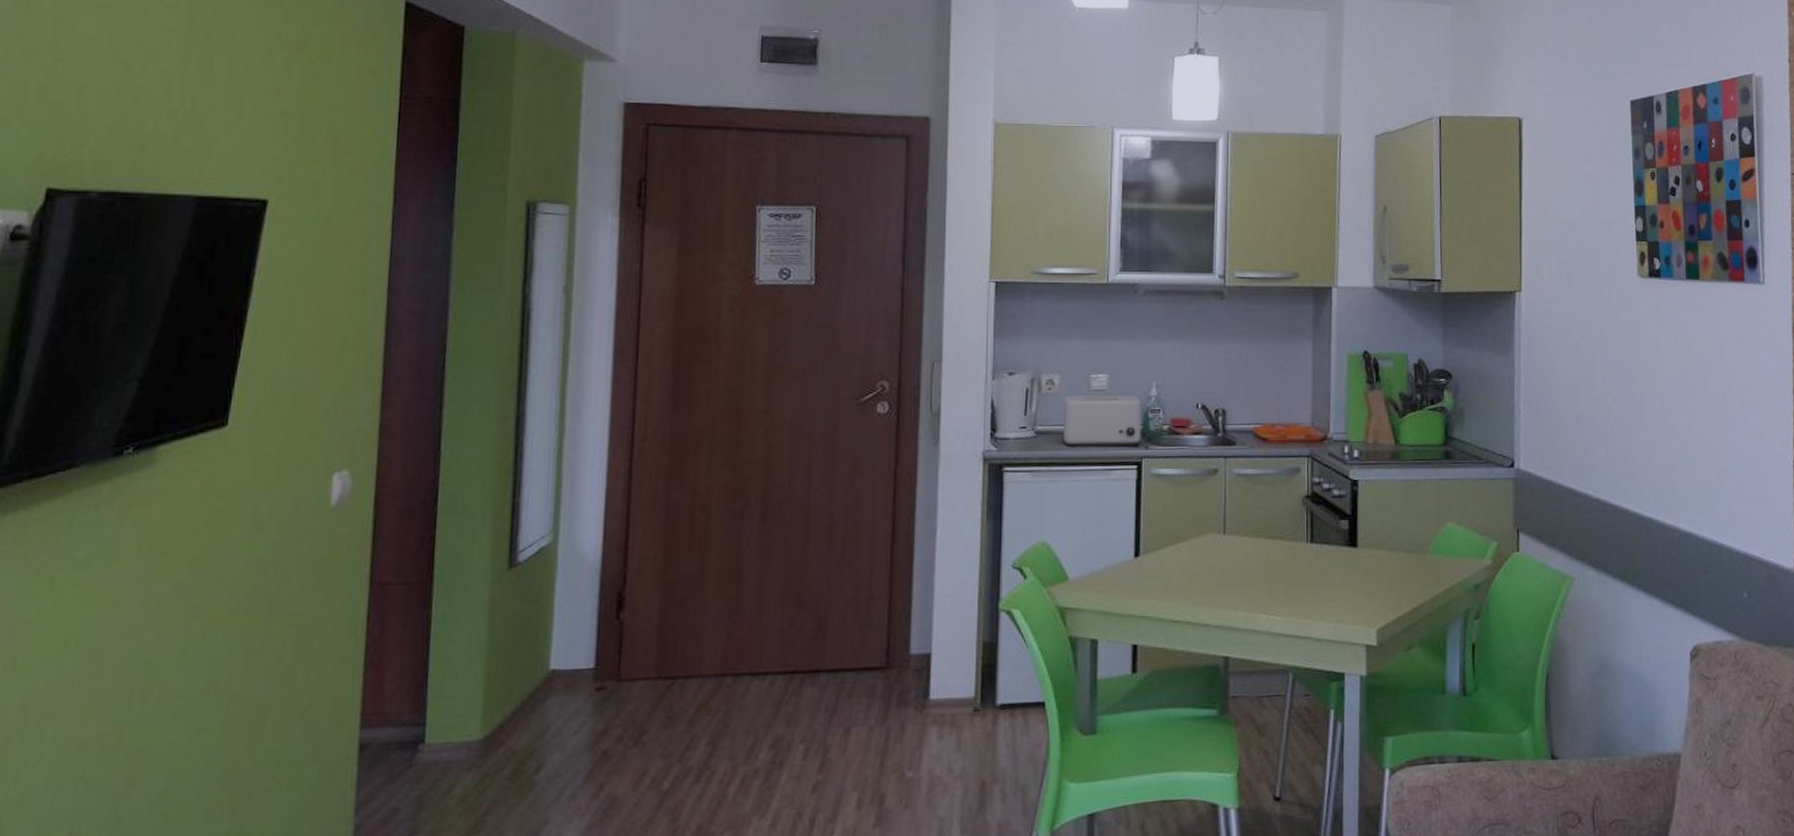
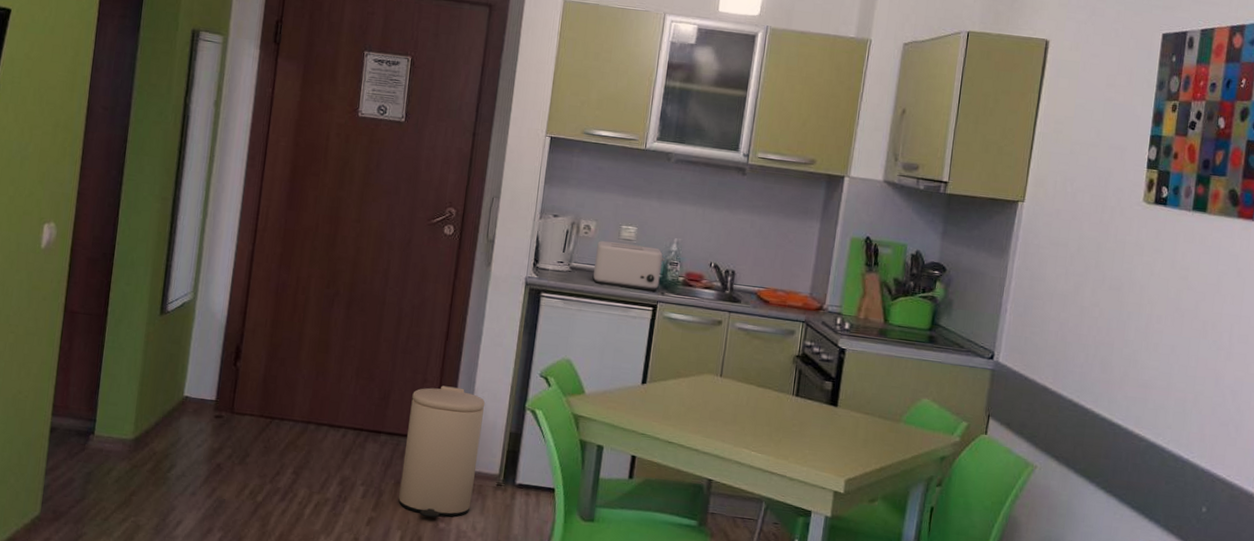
pedal bin: none [851,598,949,769] -> present [398,385,486,519]

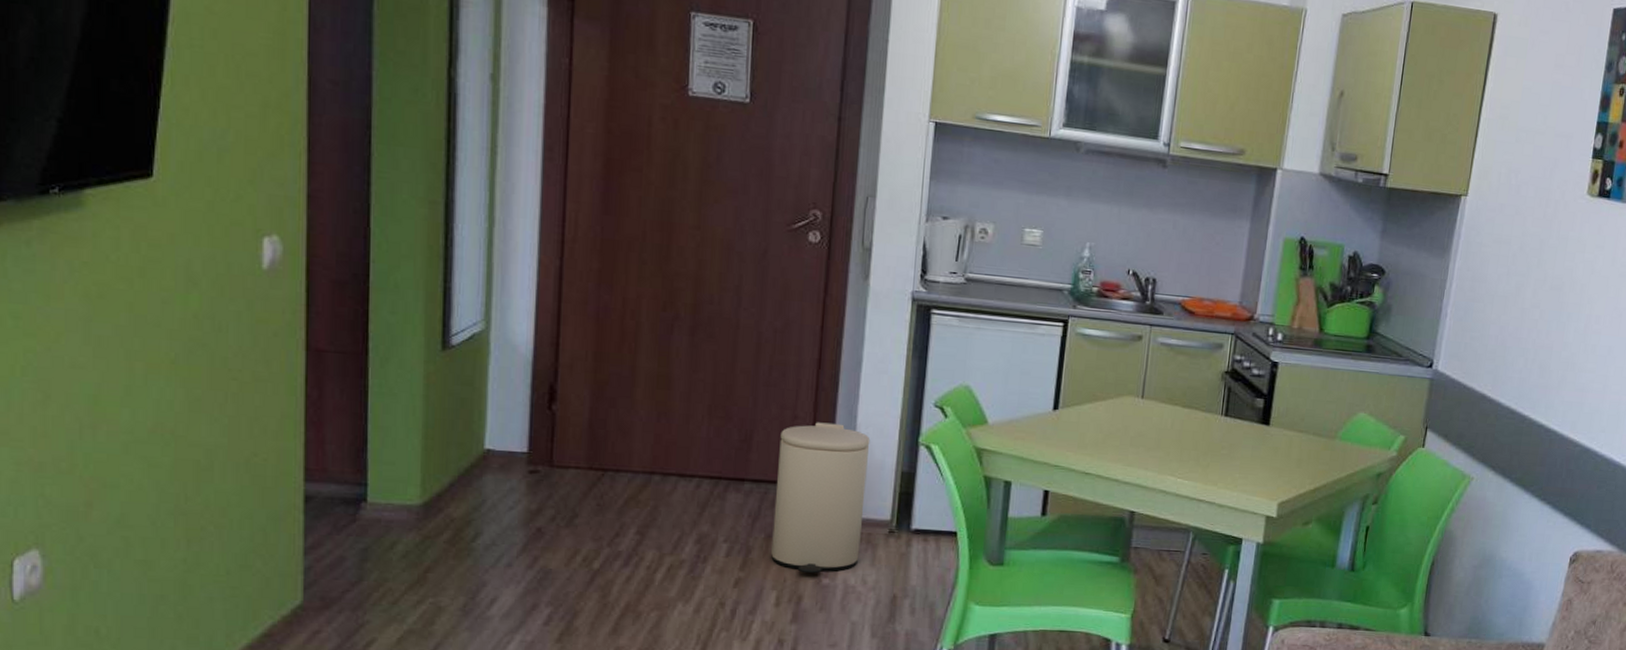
toaster: present [592,241,666,292] -> none [992,247,1077,305]

